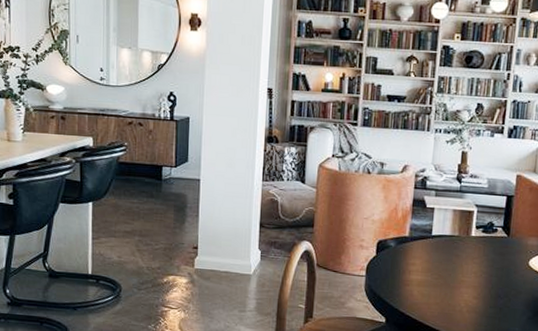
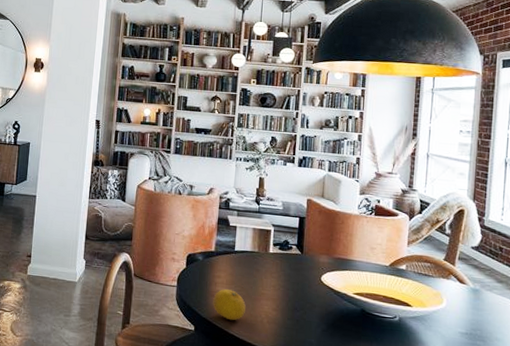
fruit: none [406,277,443,311] -> present [213,289,246,321]

